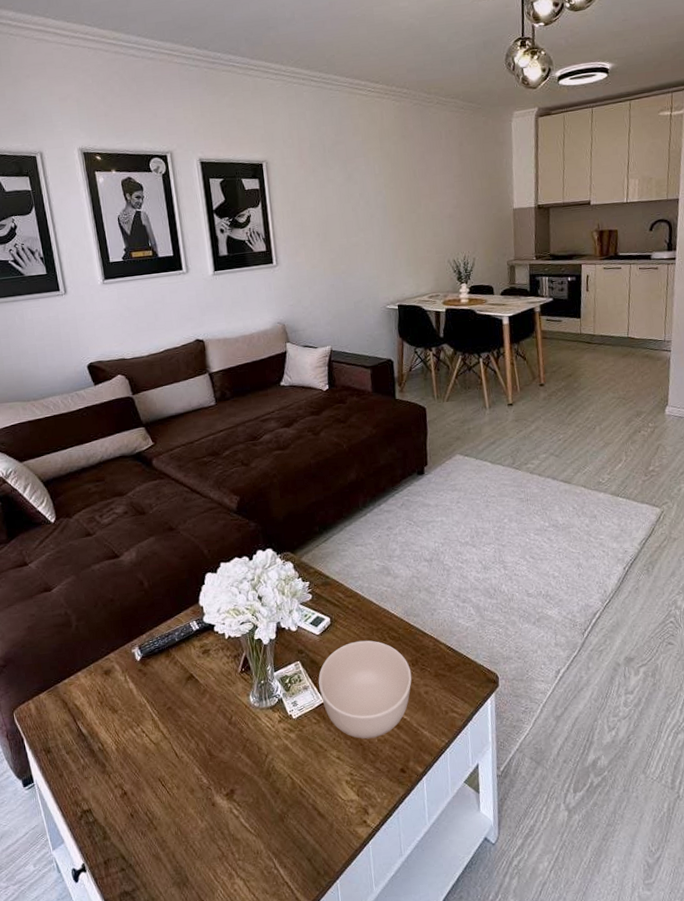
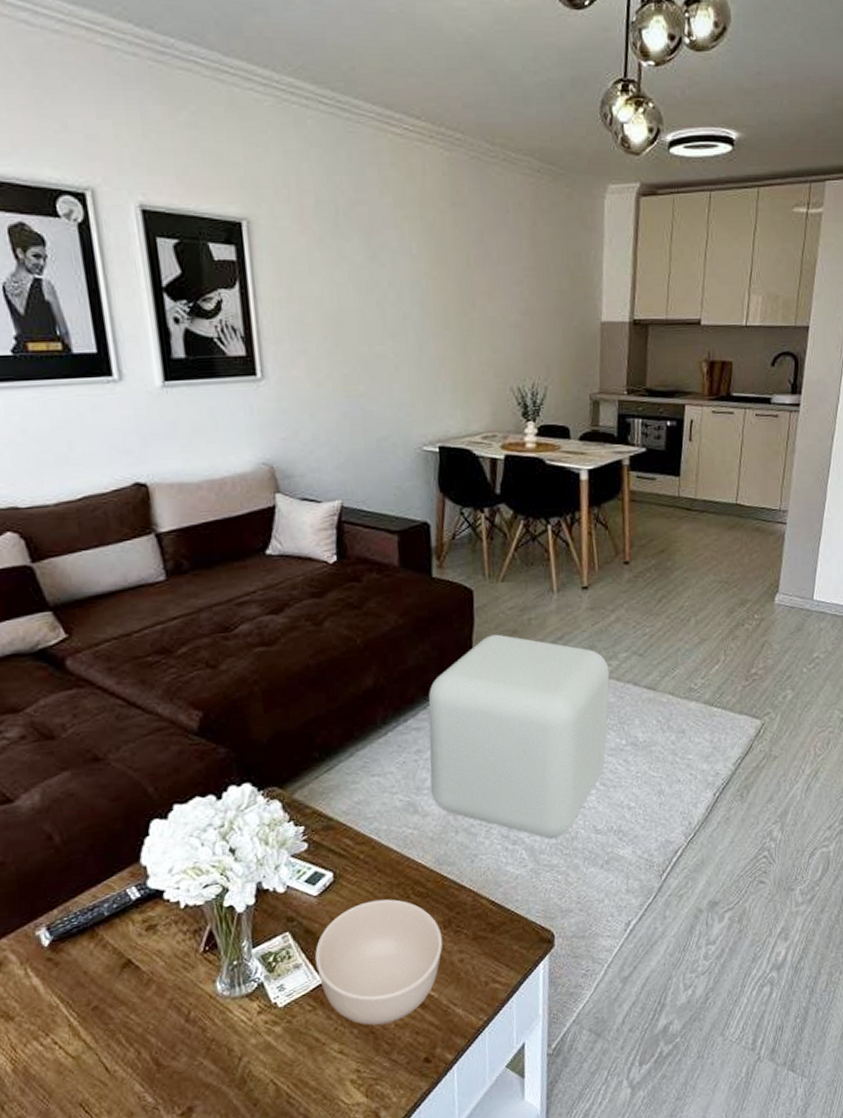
cube: none [396,440,533,598] -> present [428,634,610,838]

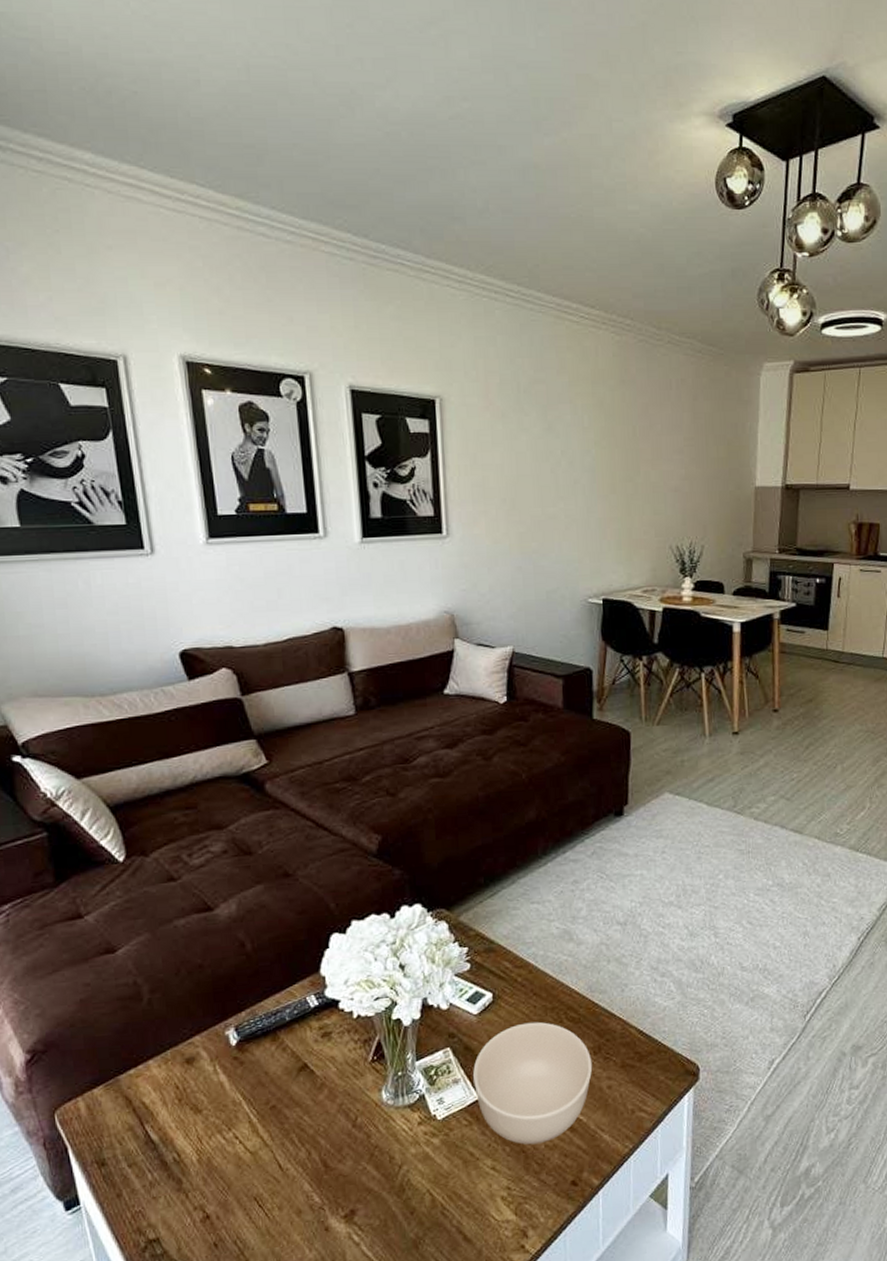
cube: present [428,634,610,838] -> none [585,774,758,972]

